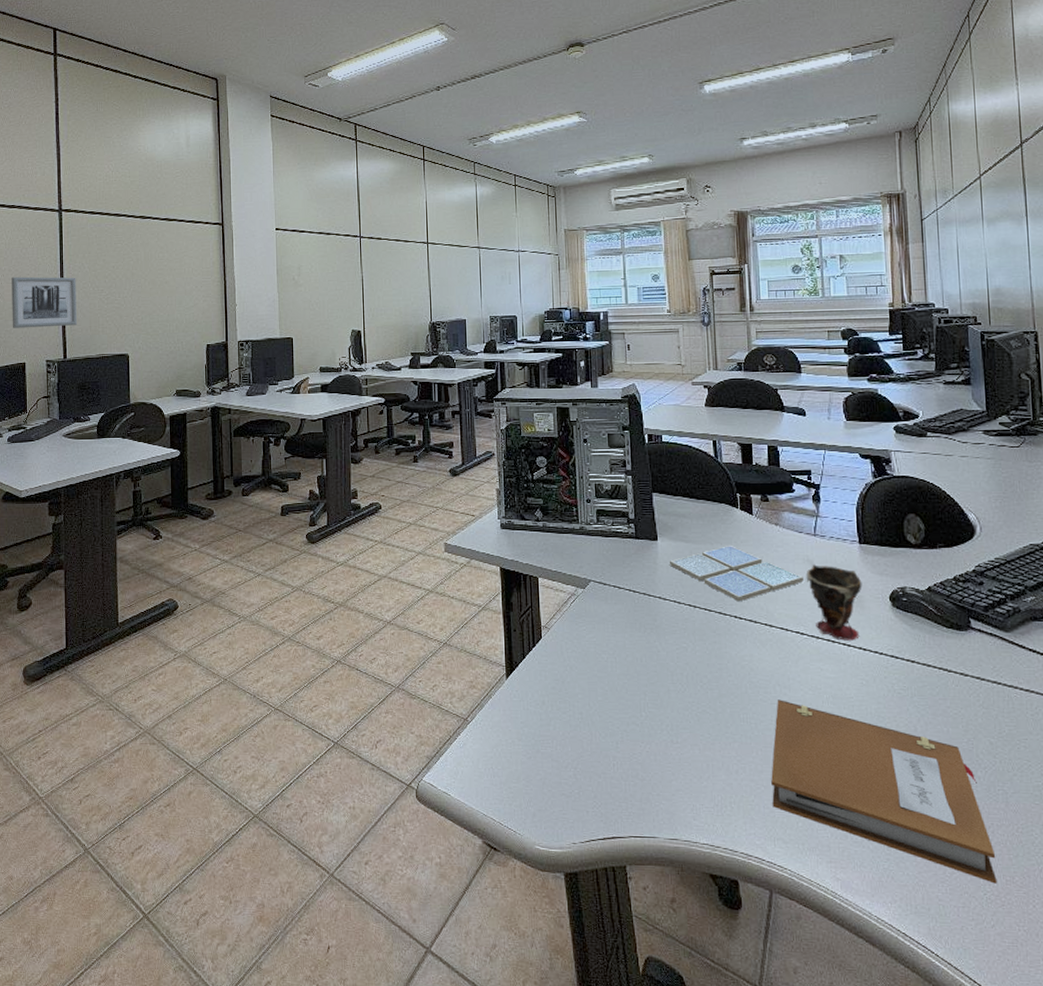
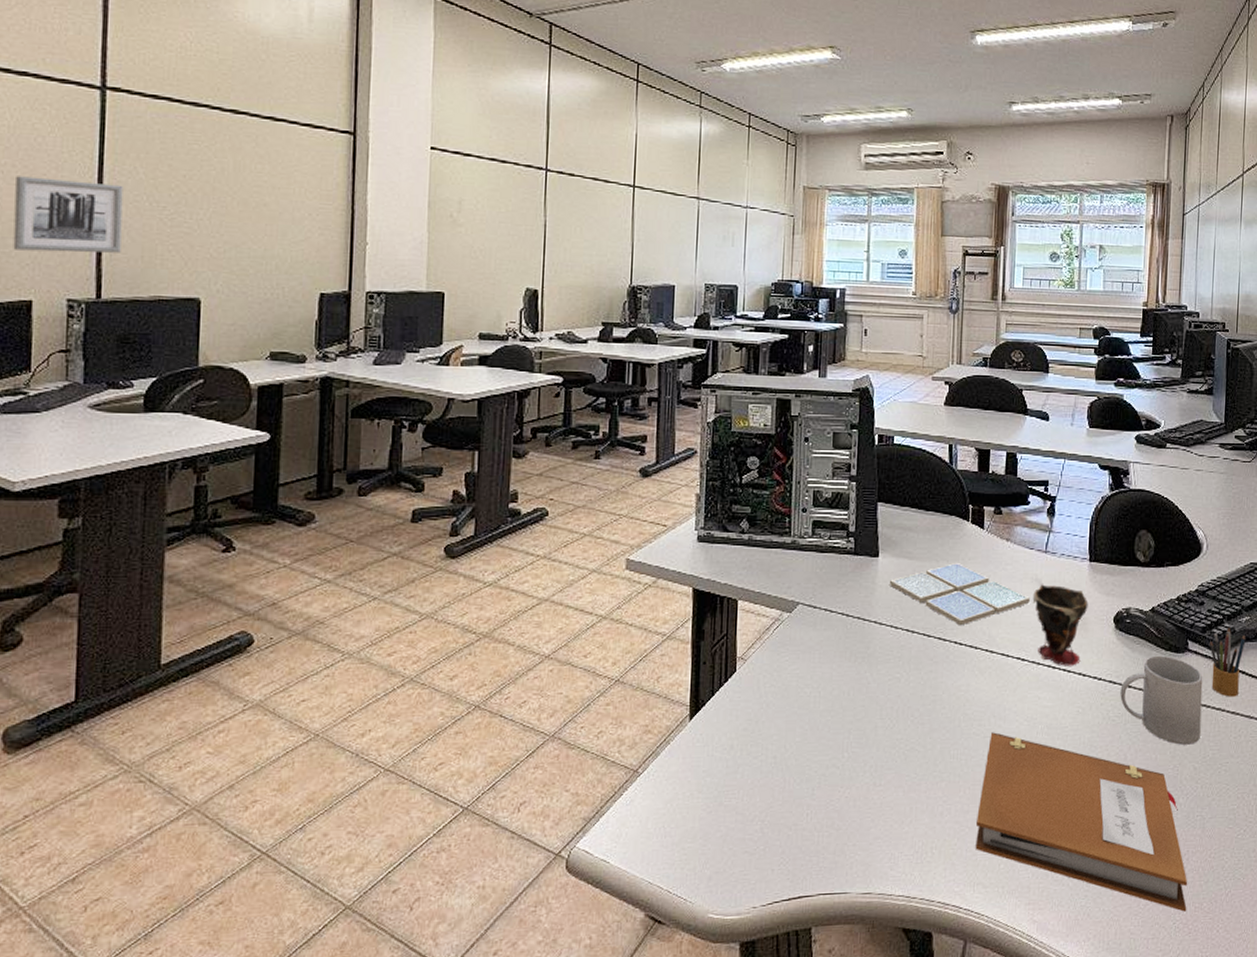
mug: none [903,632,994,720] -> present [1120,655,1203,745]
pencil box: none [994,606,1033,675] -> present [1210,626,1246,697]

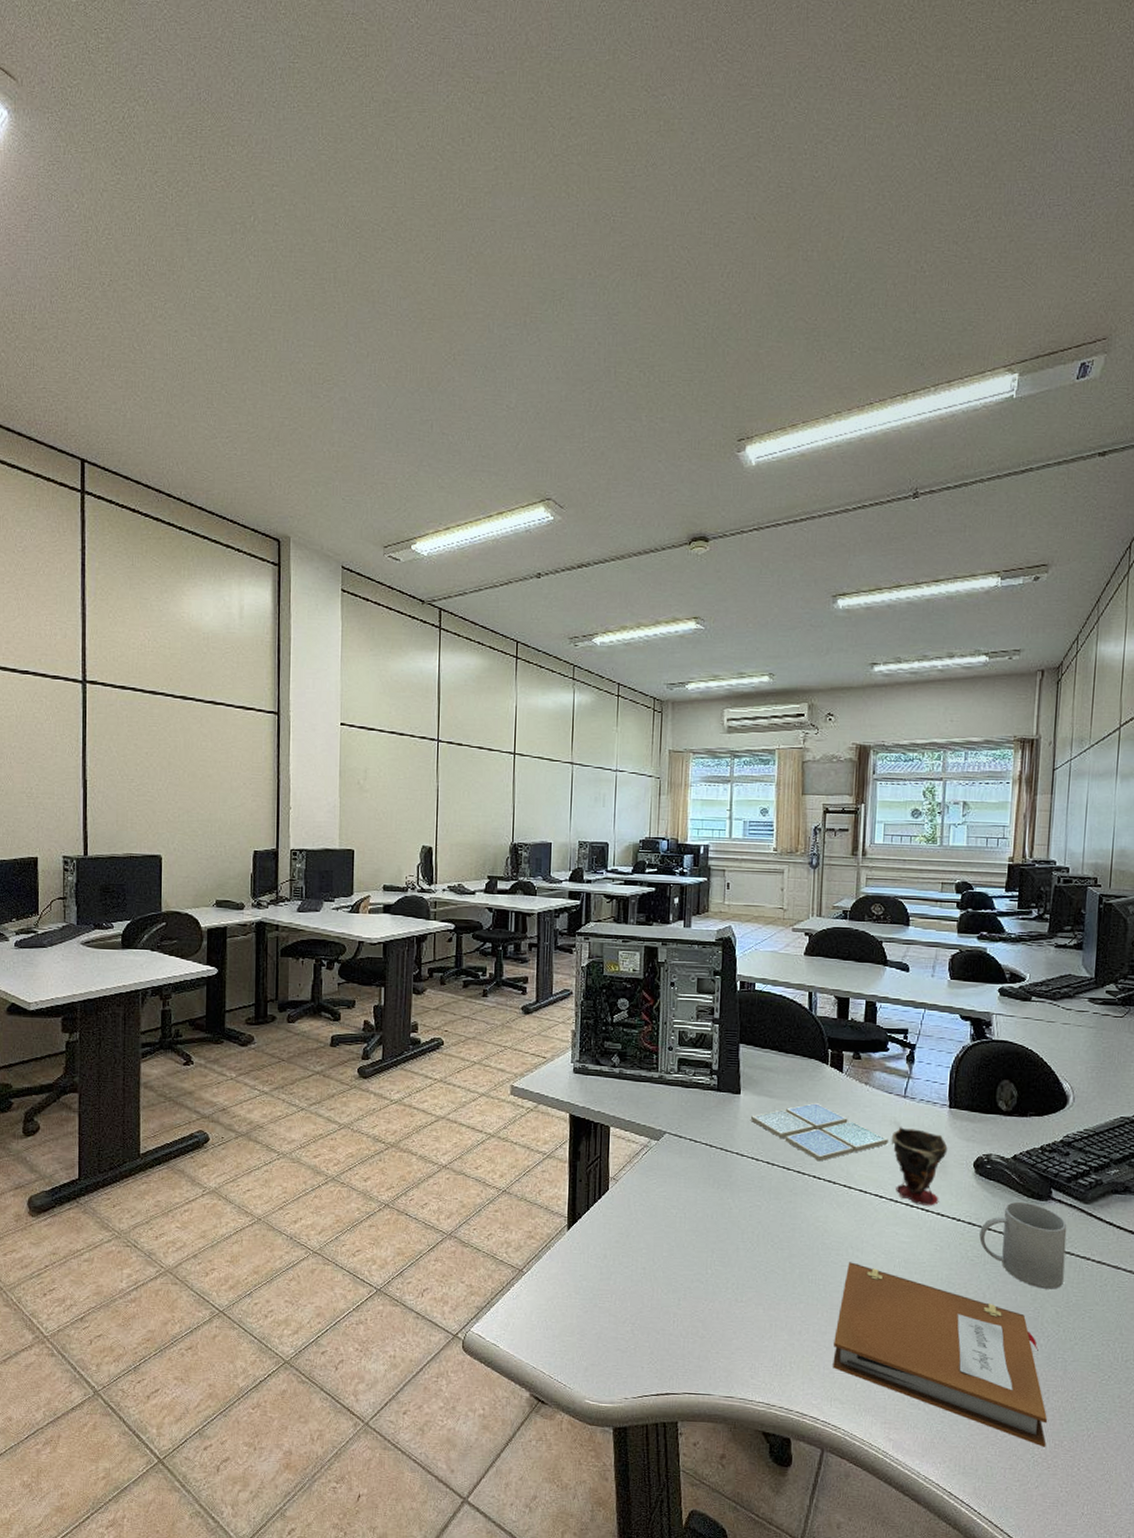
wall art: present [13,176,123,253] -> none [23,756,101,818]
pencil box: present [1210,626,1246,697] -> none [1075,1178,1114,1247]

